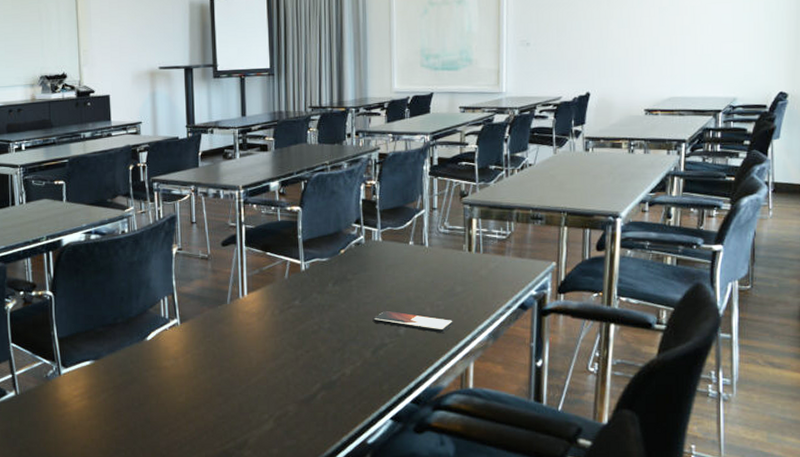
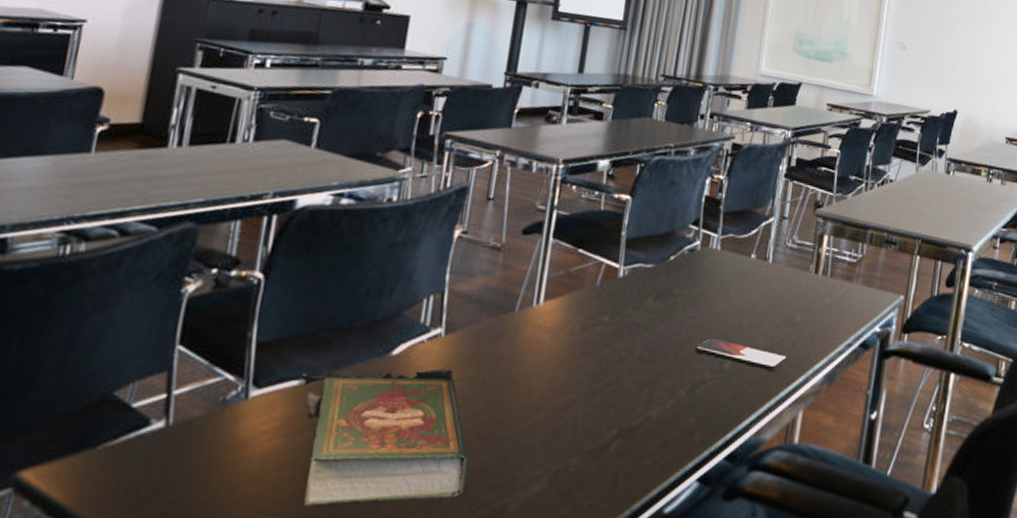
book: none [91,347,215,443] -> present [302,368,469,507]

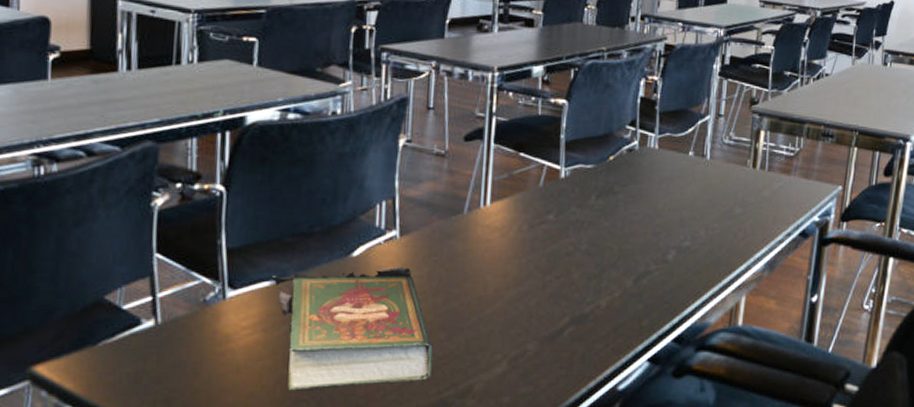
smartphone: present [694,339,787,372] -> none [638,232,728,262]

